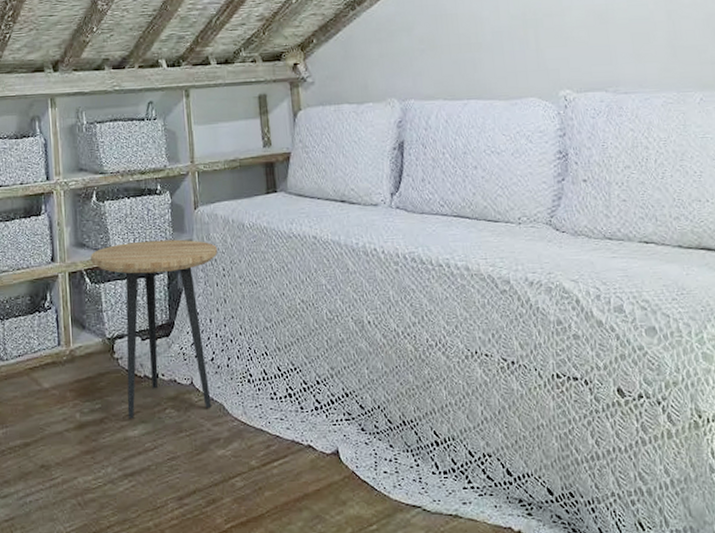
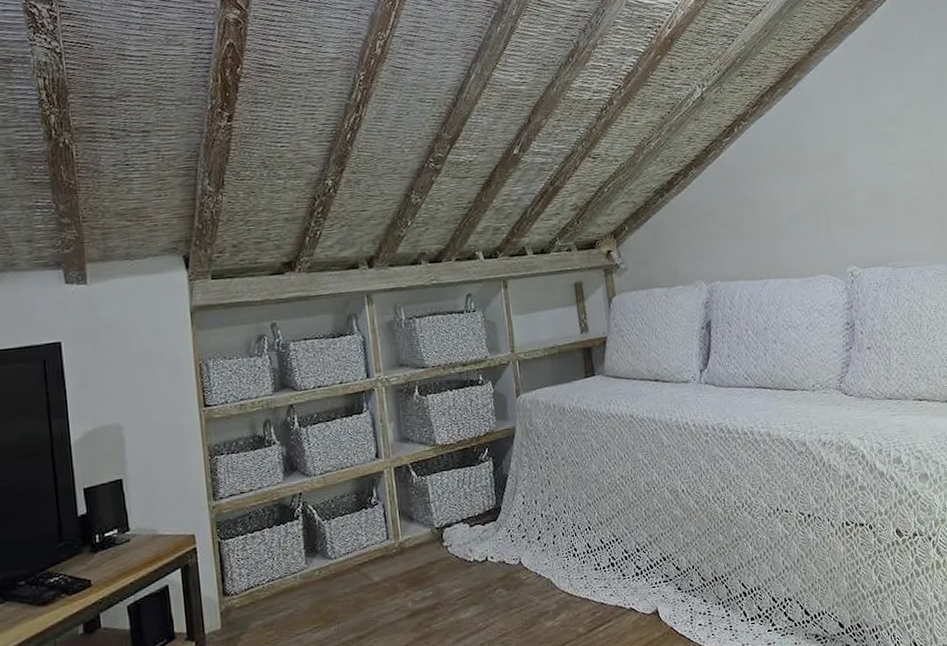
side table: present [91,239,218,419] -> none [415,427,541,602]

